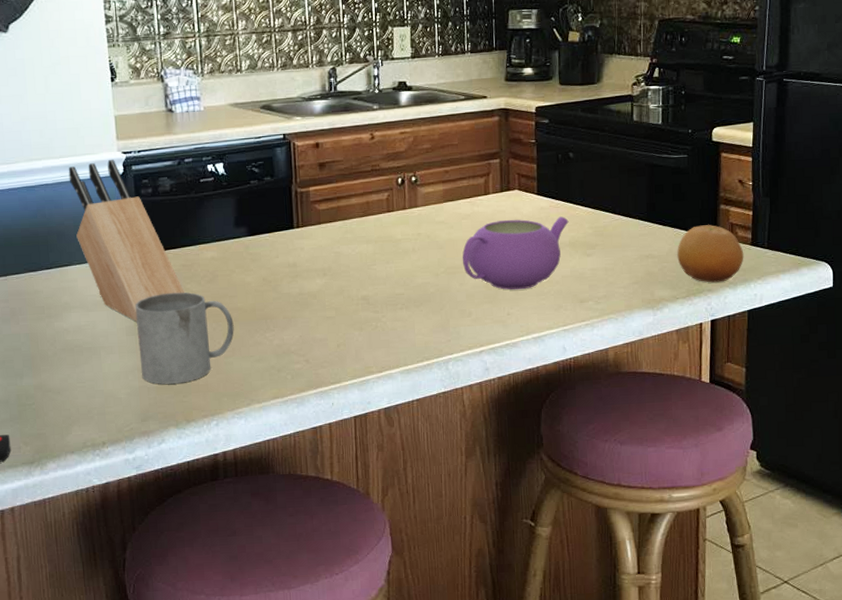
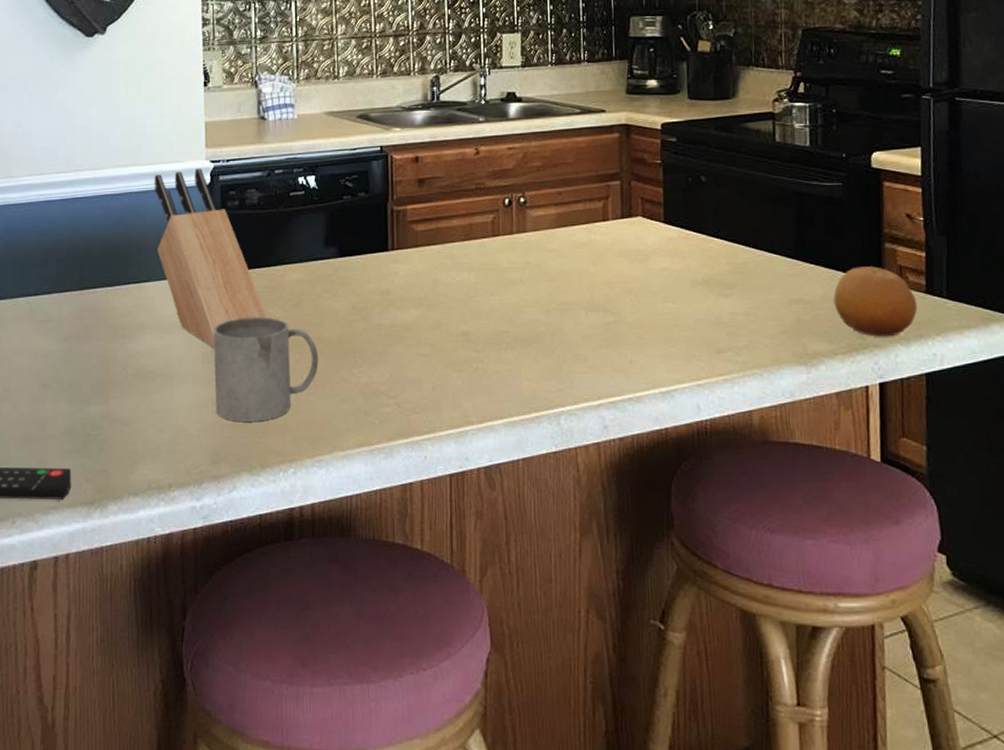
teapot: present [462,216,569,290] -> none [576,249,702,334]

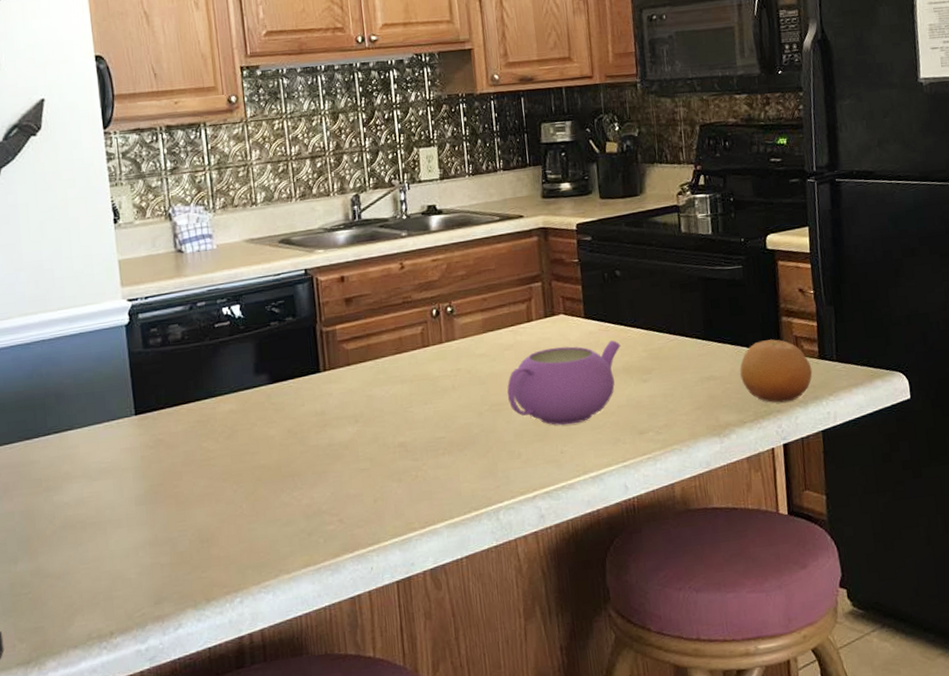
knife block: present [154,168,268,348] -> none [67,308,201,489]
mug: present [213,317,319,421] -> none [144,451,258,560]
teapot: none [576,249,702,334] -> present [507,340,621,425]

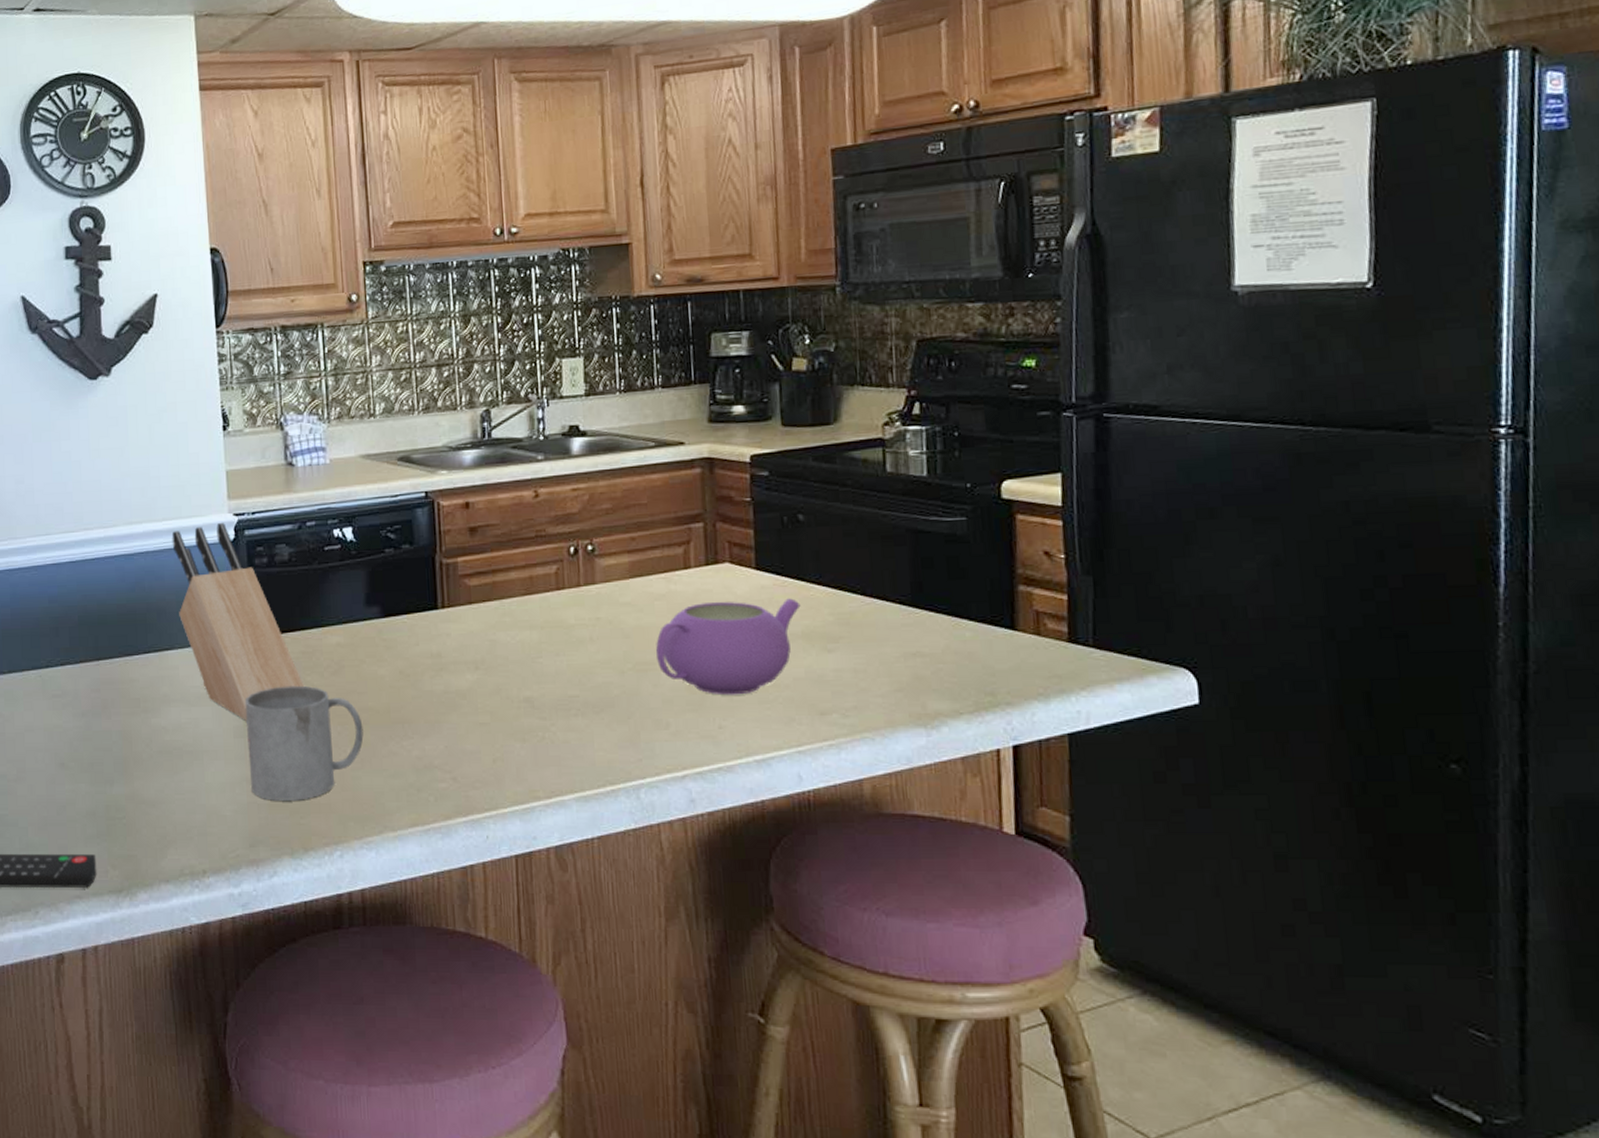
knife block: none [67,308,201,489] -> present [172,522,305,721]
mug: none [144,451,258,560] -> present [244,685,364,801]
fruit: present [739,339,813,403] -> none [957,612,1059,693]

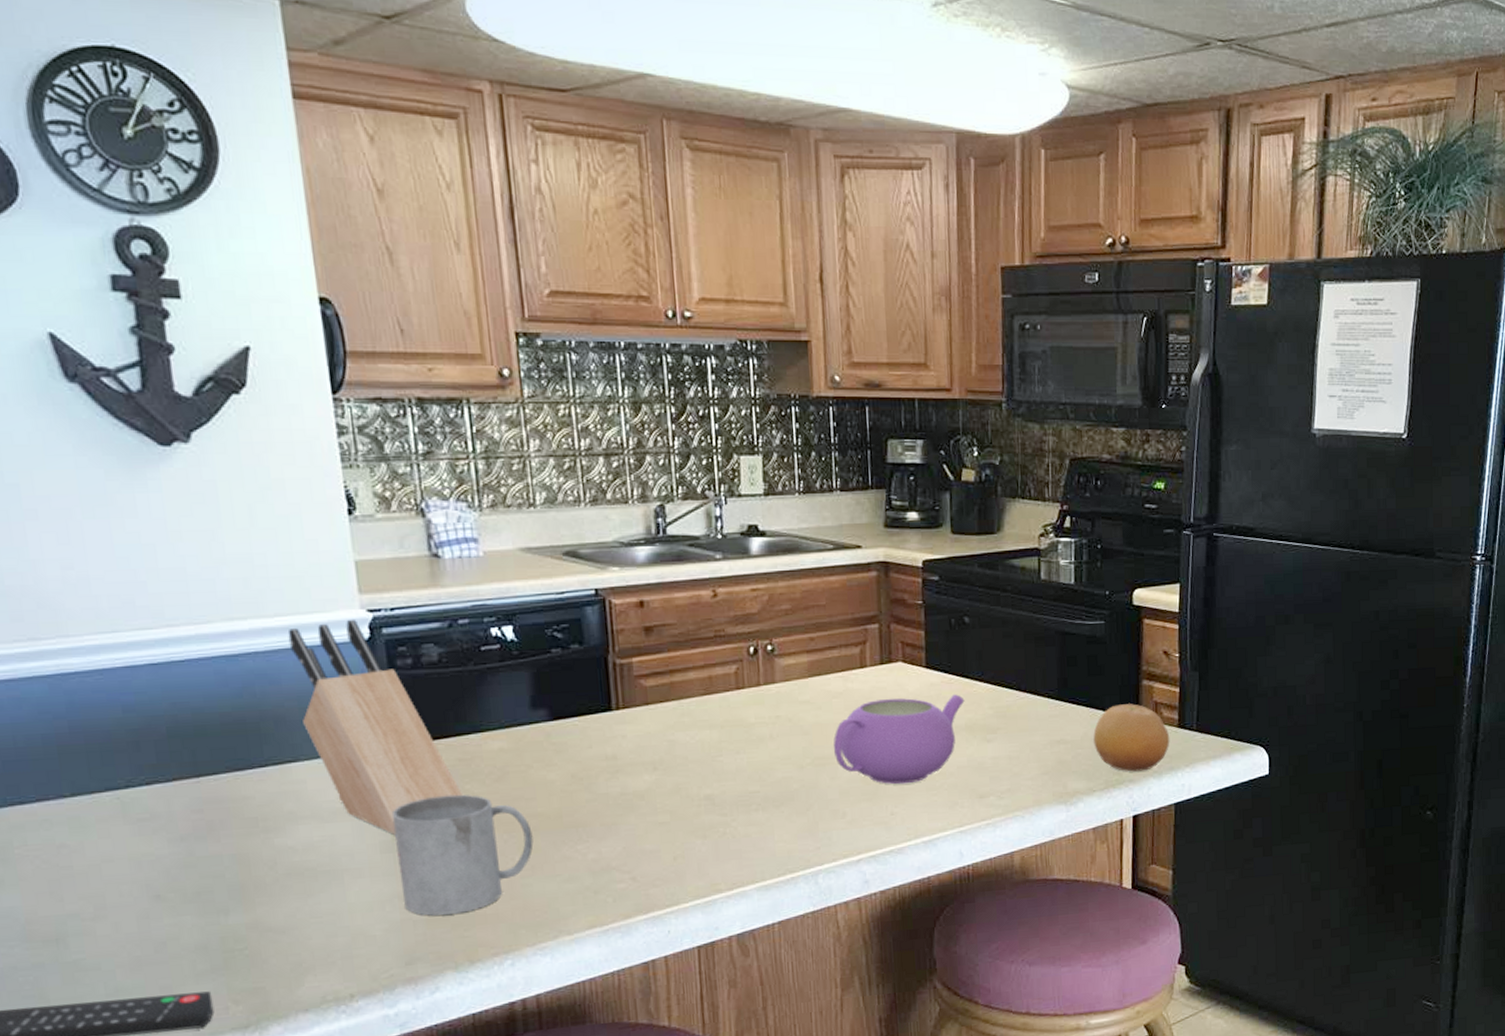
fruit: none [957,612,1059,693] -> present [1093,704,1170,772]

